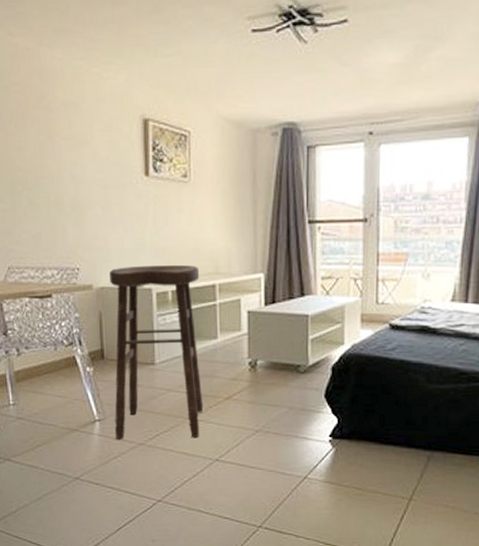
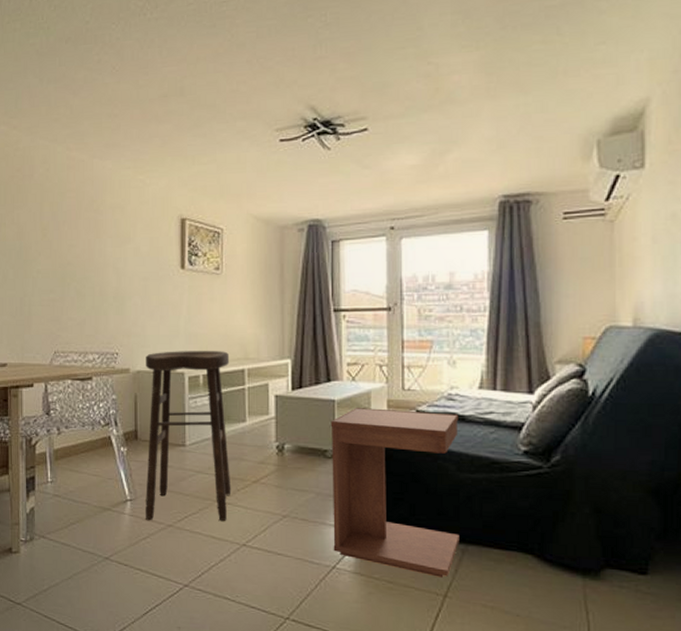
side table: none [304,322,430,482] -> present [330,408,460,578]

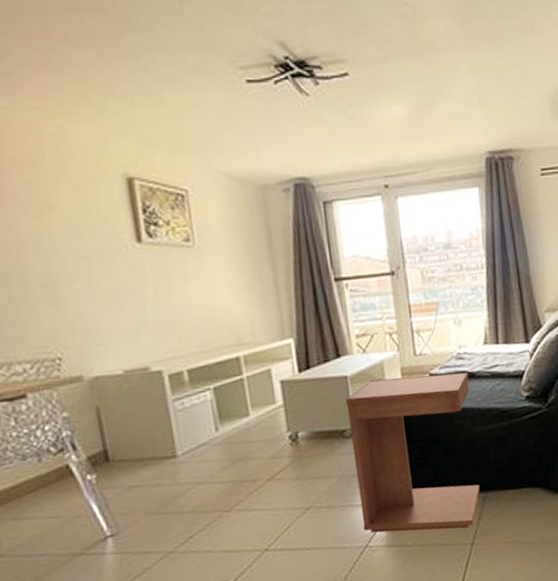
stool: present [145,351,232,521] -> none [104,338,243,554]

